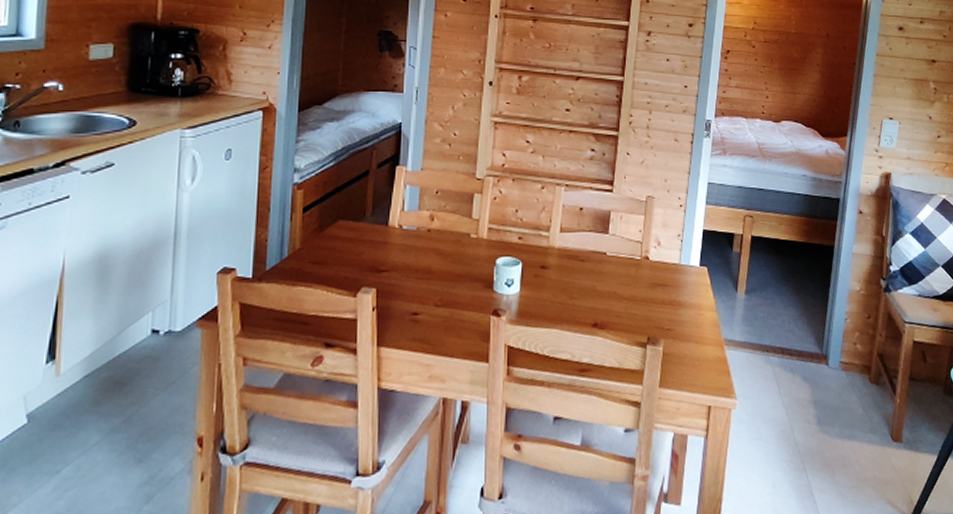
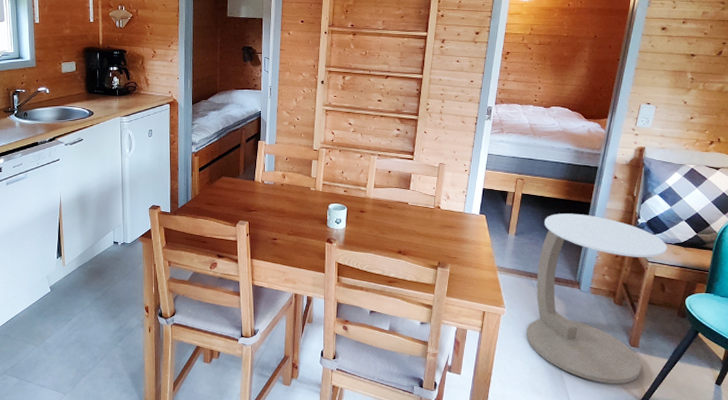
side table: none [764,261,925,499] -> present [526,213,667,384]

